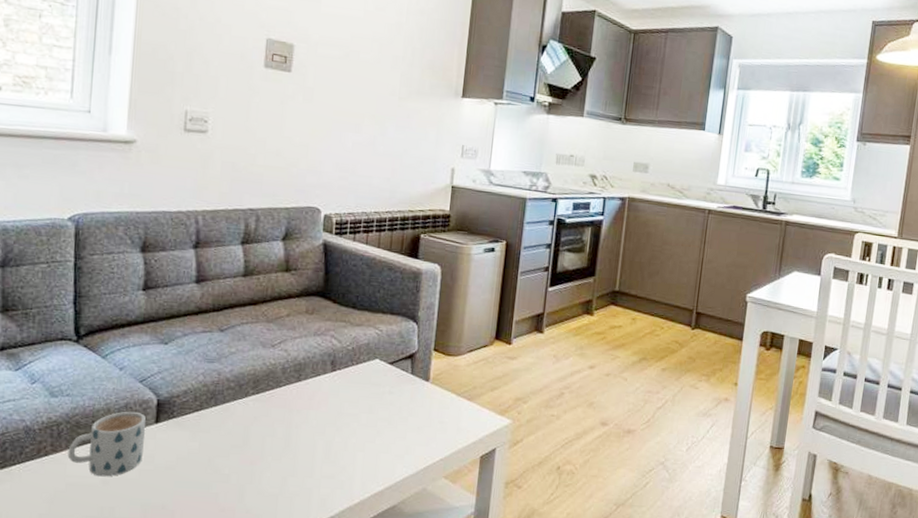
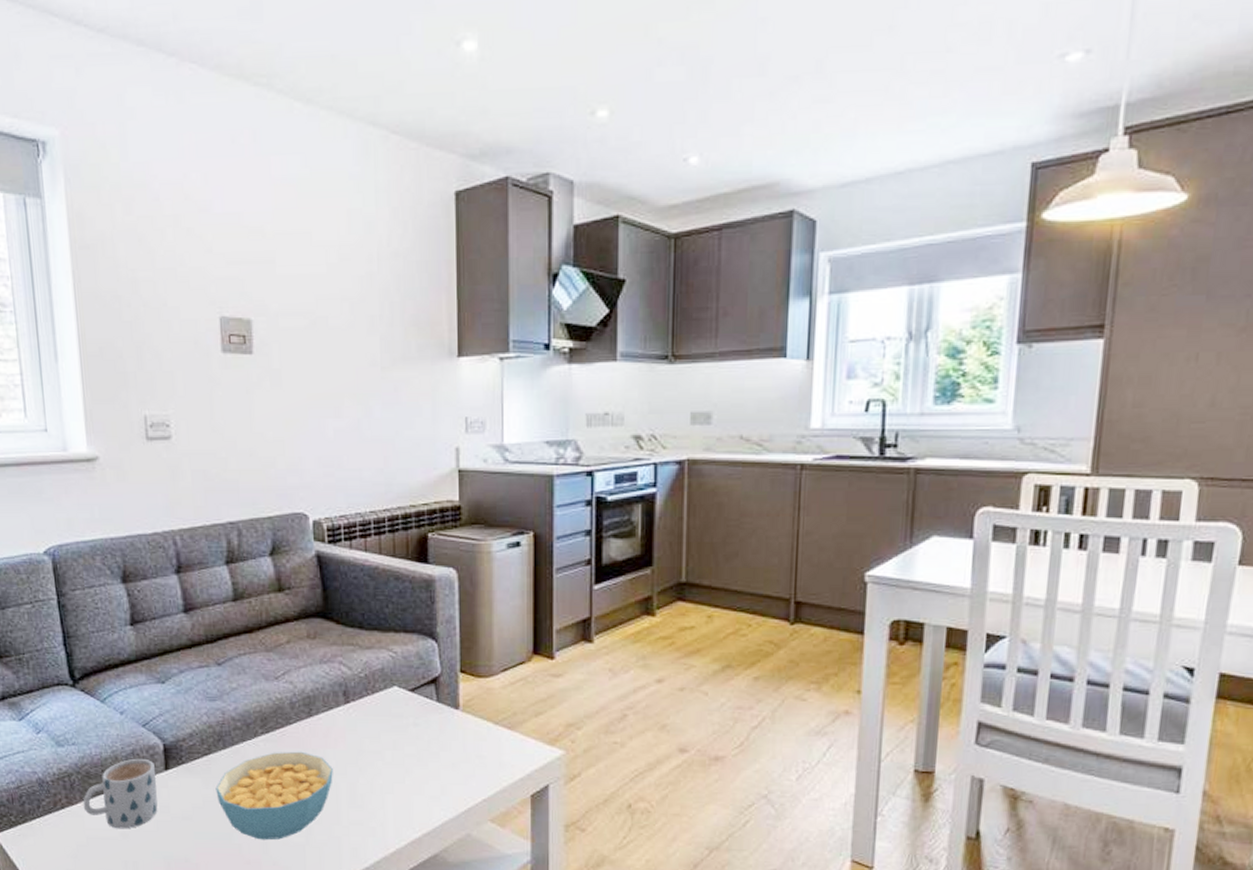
cereal bowl: none [201,411,313,490] -> present [215,751,333,841]

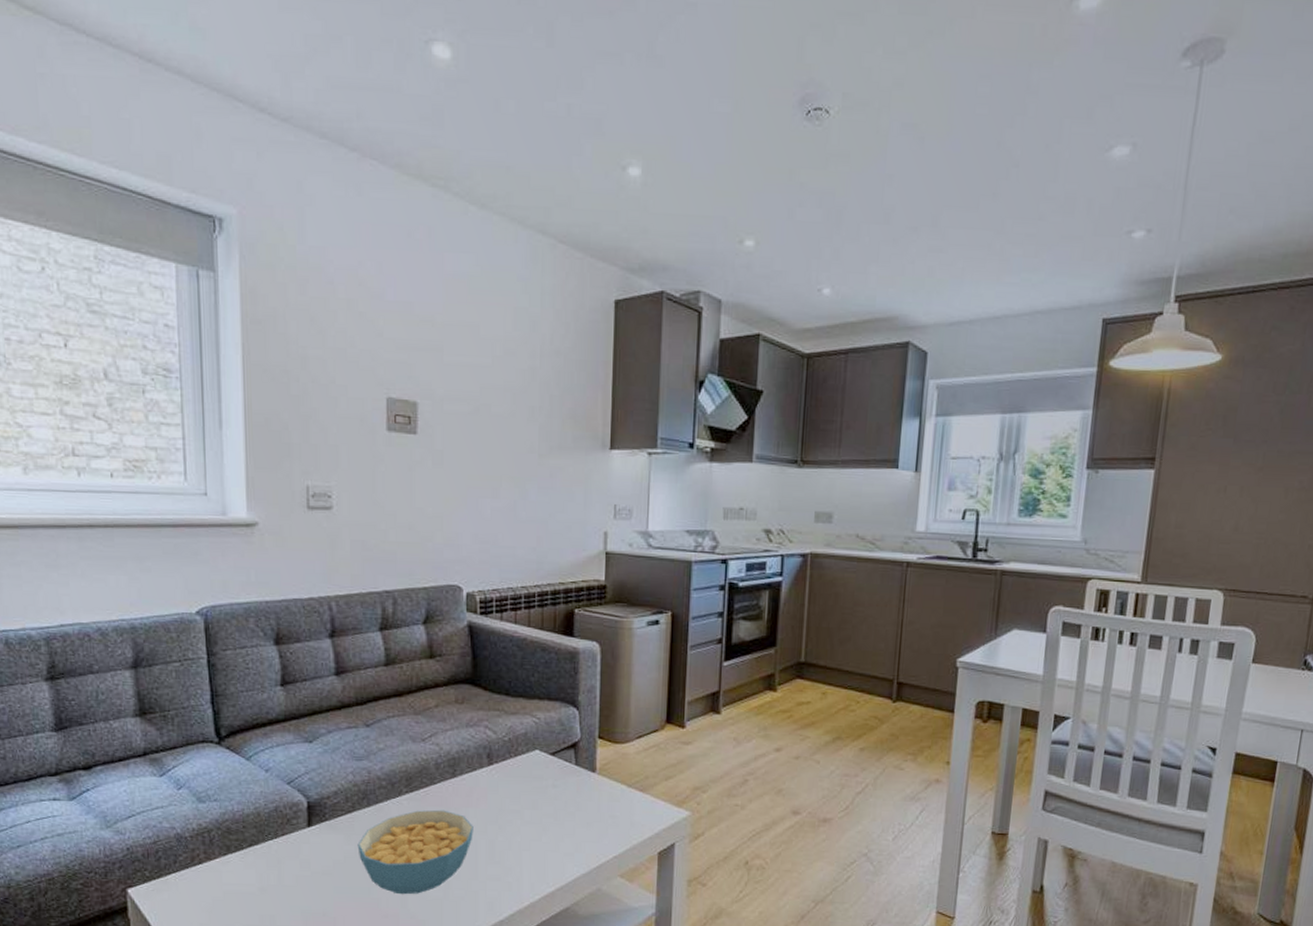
mug: present [83,758,158,829] -> none [221,815,298,884]

